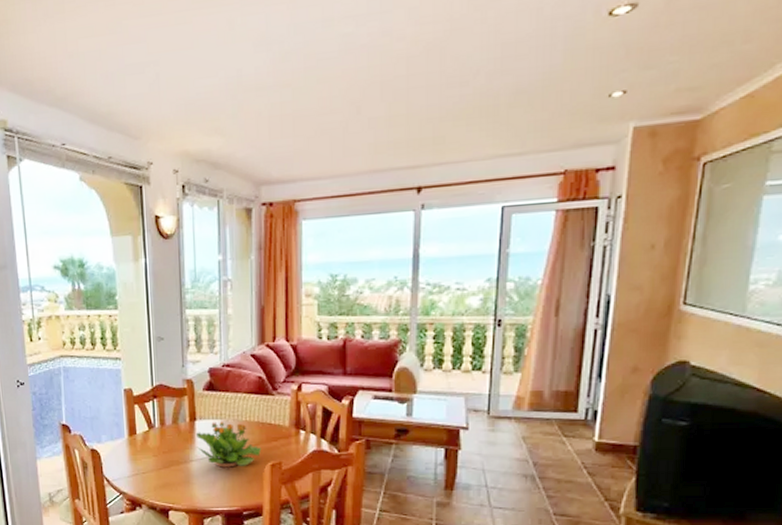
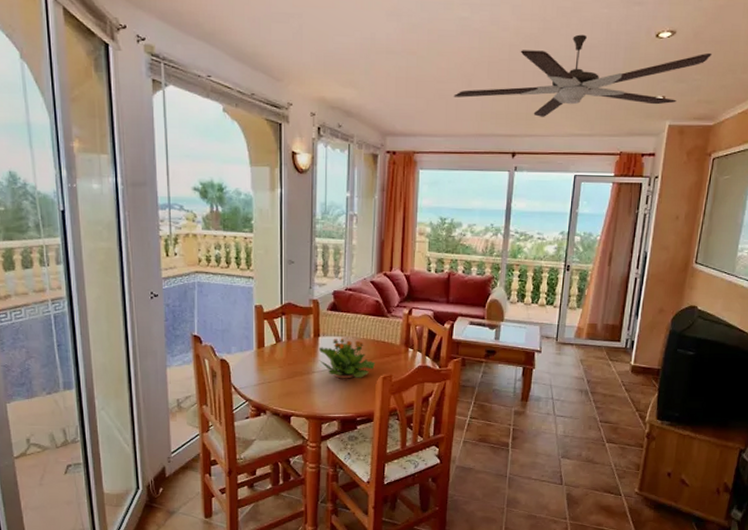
ceiling fan: none [339,23,696,140] -> present [453,34,713,117]

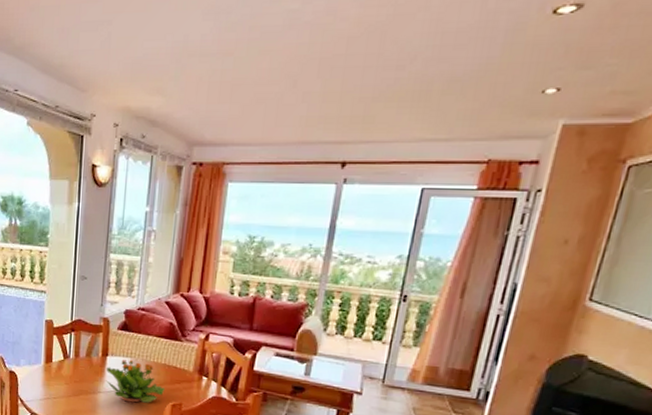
ceiling fan: present [453,34,713,117] -> none [274,18,640,120]

